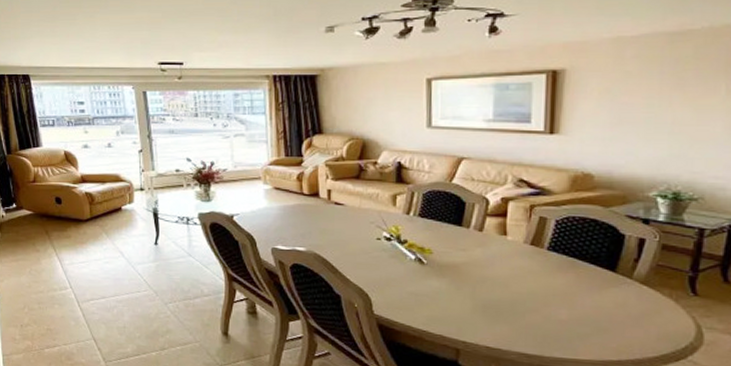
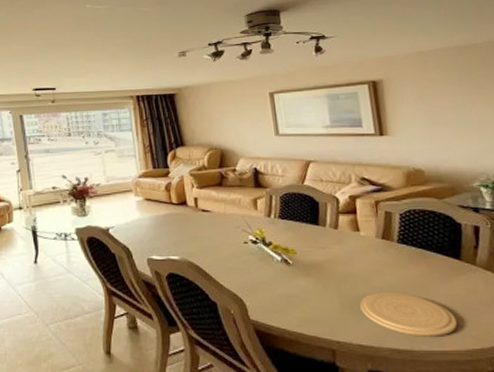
plate: none [494,298,597,346] -> present [360,292,457,337]

